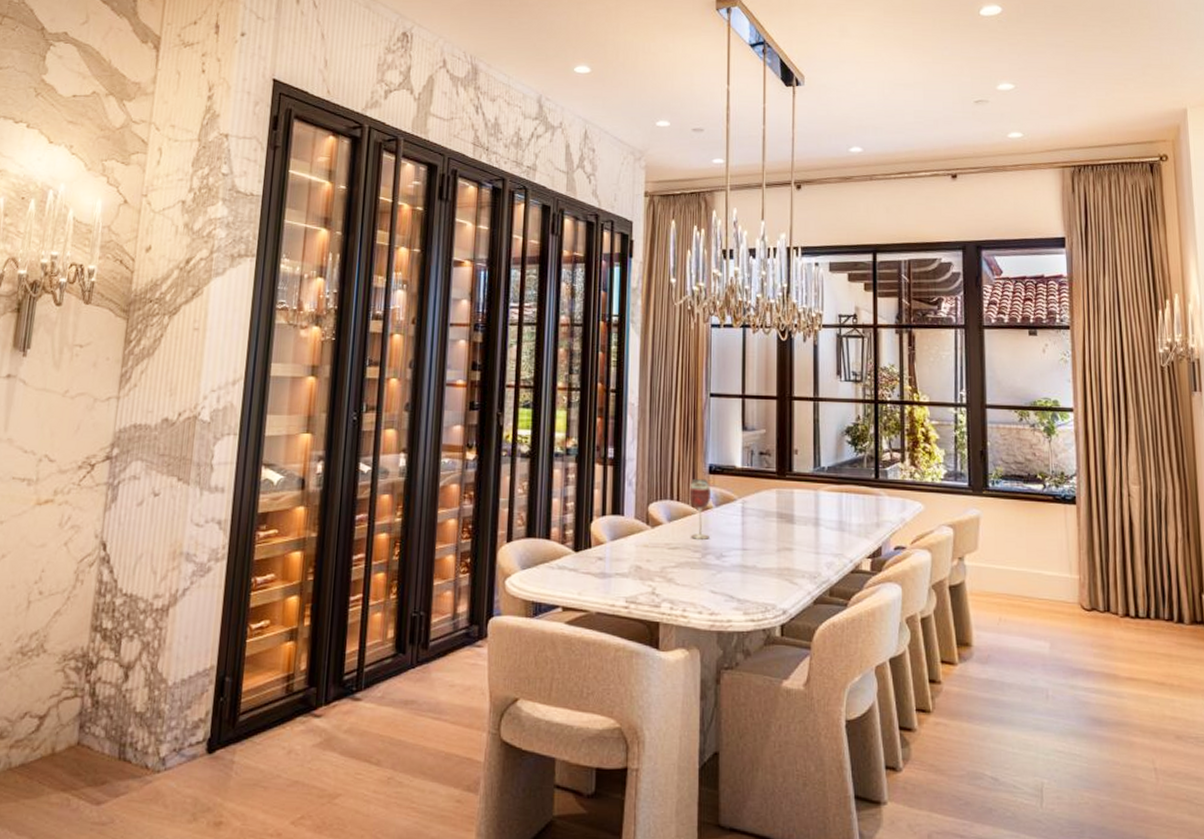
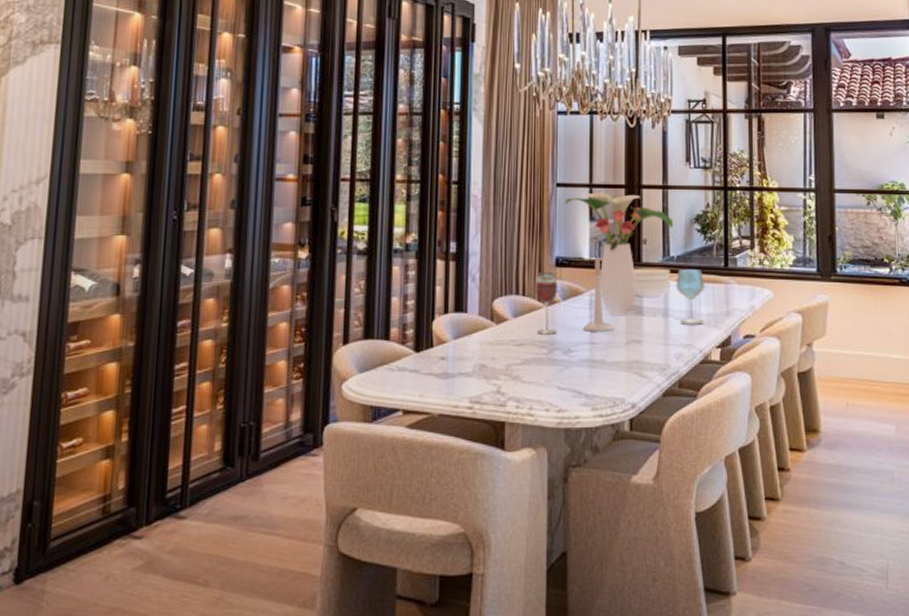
flower arrangement: none [718,402,825,524] -> present [565,191,674,316]
candlestick: none [736,465,766,539] -> present [584,256,615,332]
bowl: none [785,477,821,507] -> present [633,268,670,298]
wine glass: none [826,480,856,536] -> present [676,269,706,326]

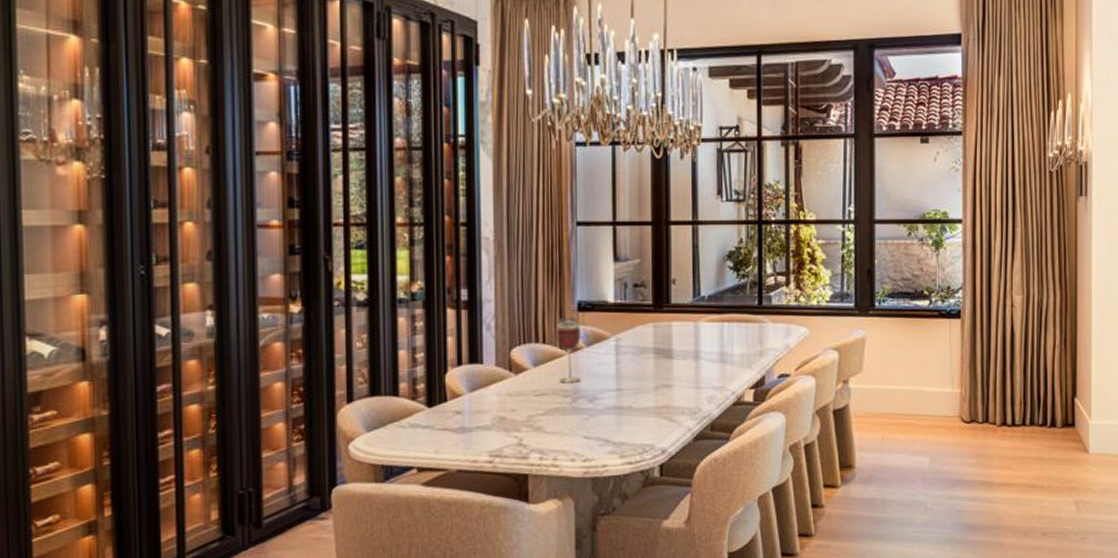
flower arrangement: present [565,191,674,316] -> none [586,229,705,361]
candlestick: present [584,256,615,332] -> none [610,299,643,378]
bowl: present [633,268,670,298] -> none [662,309,701,341]
wine glass: present [676,269,706,326] -> none [707,309,739,368]

